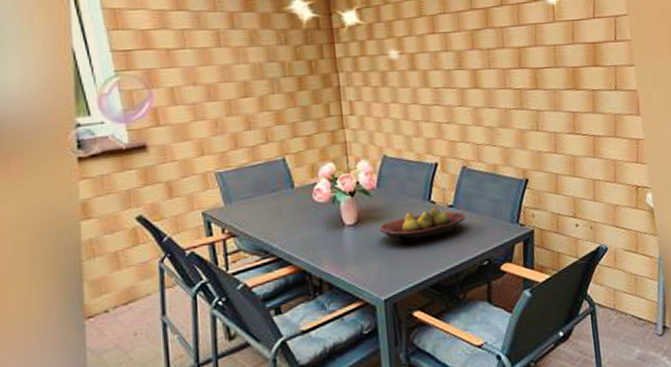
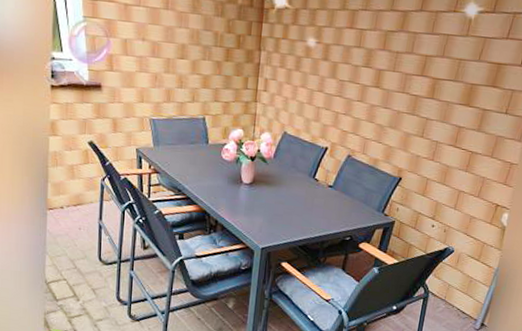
fruit bowl: present [379,208,466,243] -> none [268,183,341,209]

